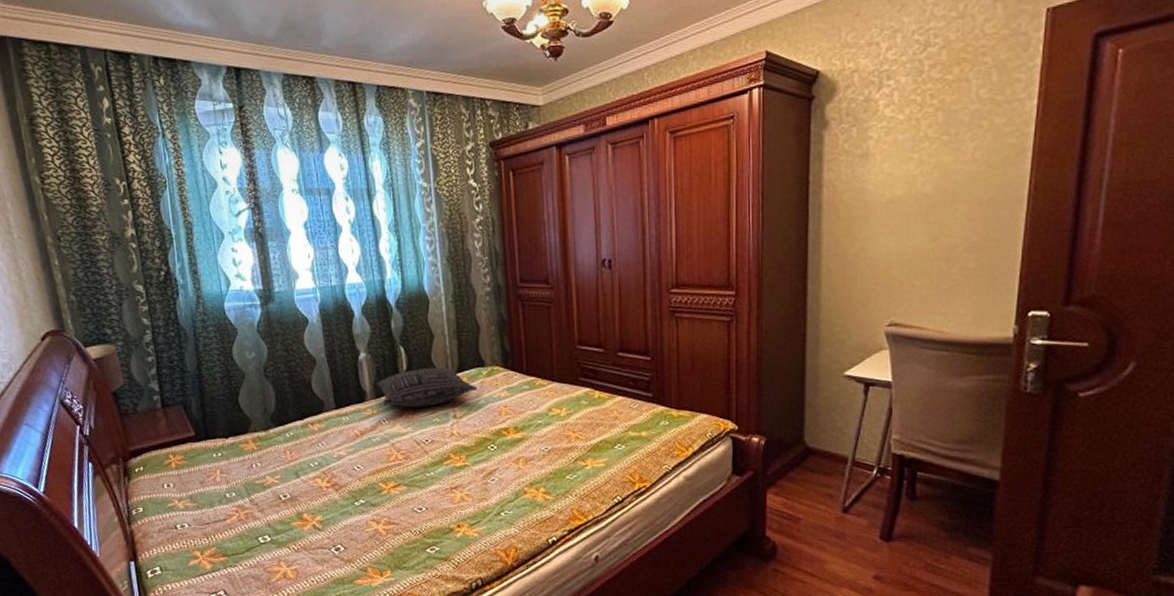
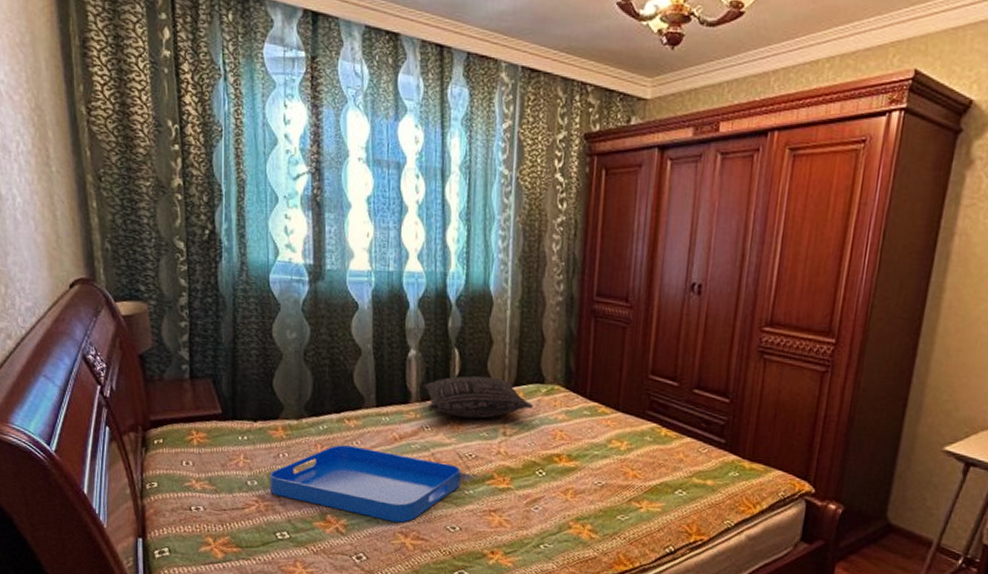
serving tray: none [245,447,421,512] -> present [269,445,461,523]

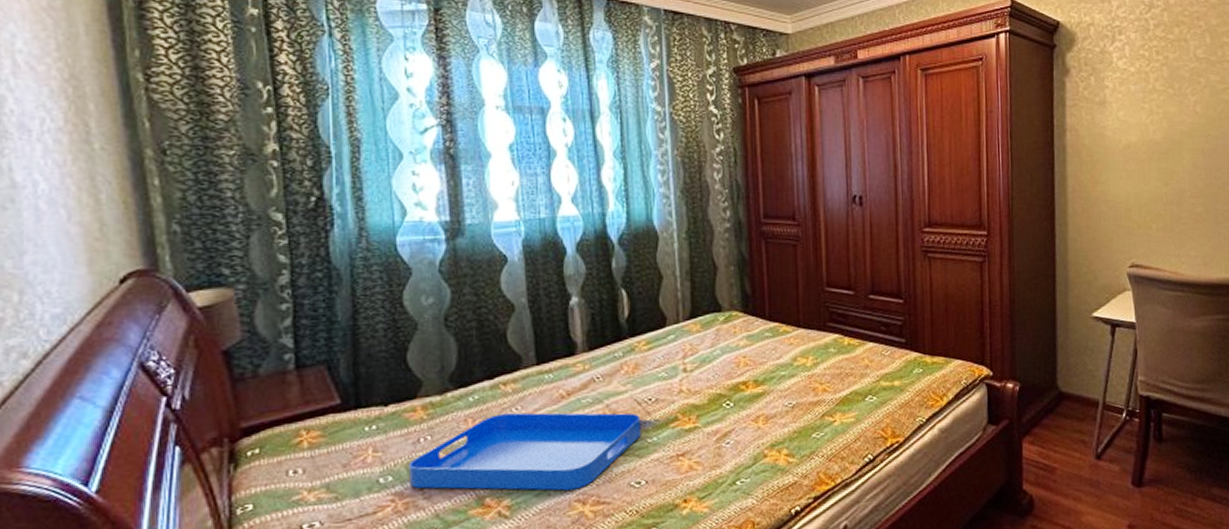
pillow: present [422,376,534,419] -> none [589,312,713,361]

